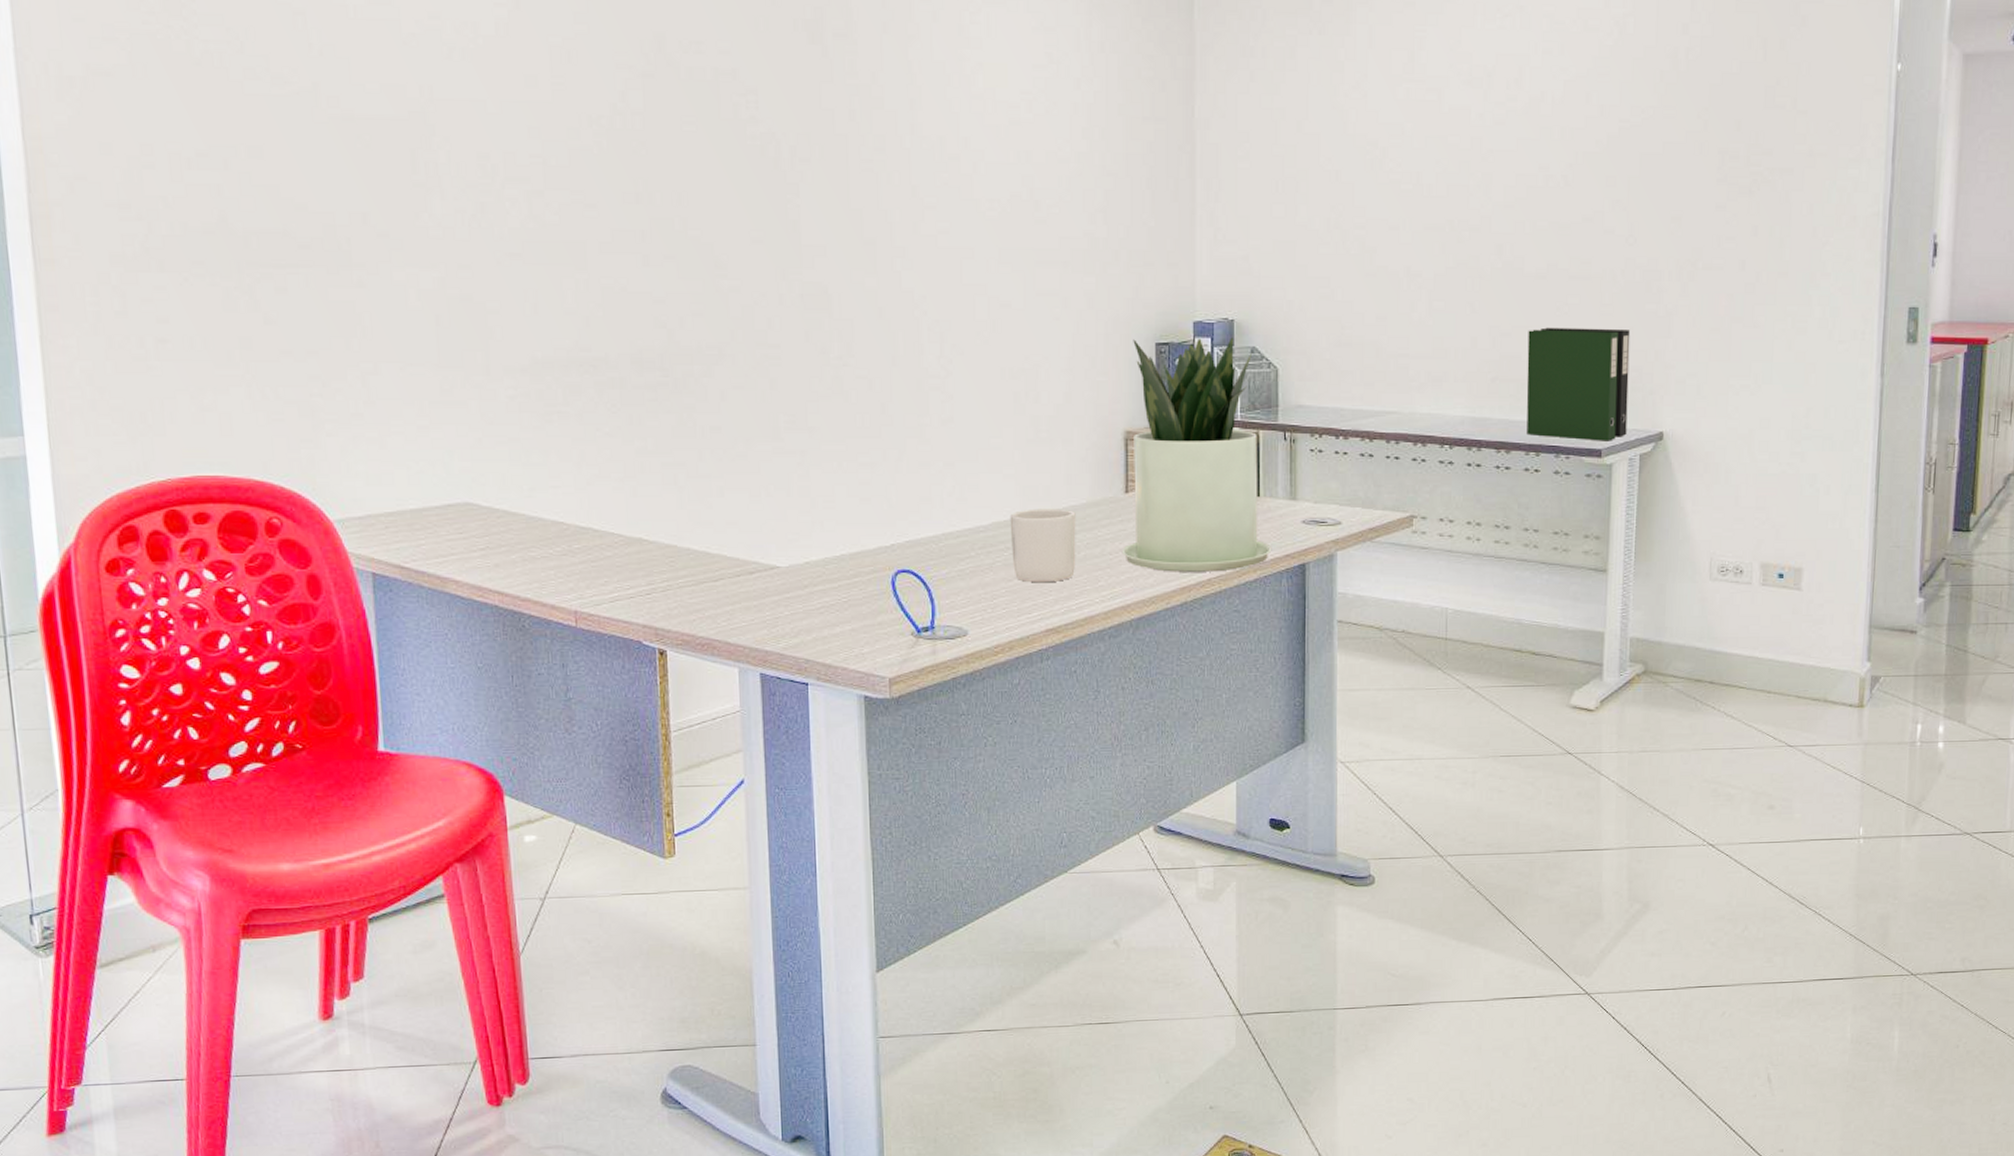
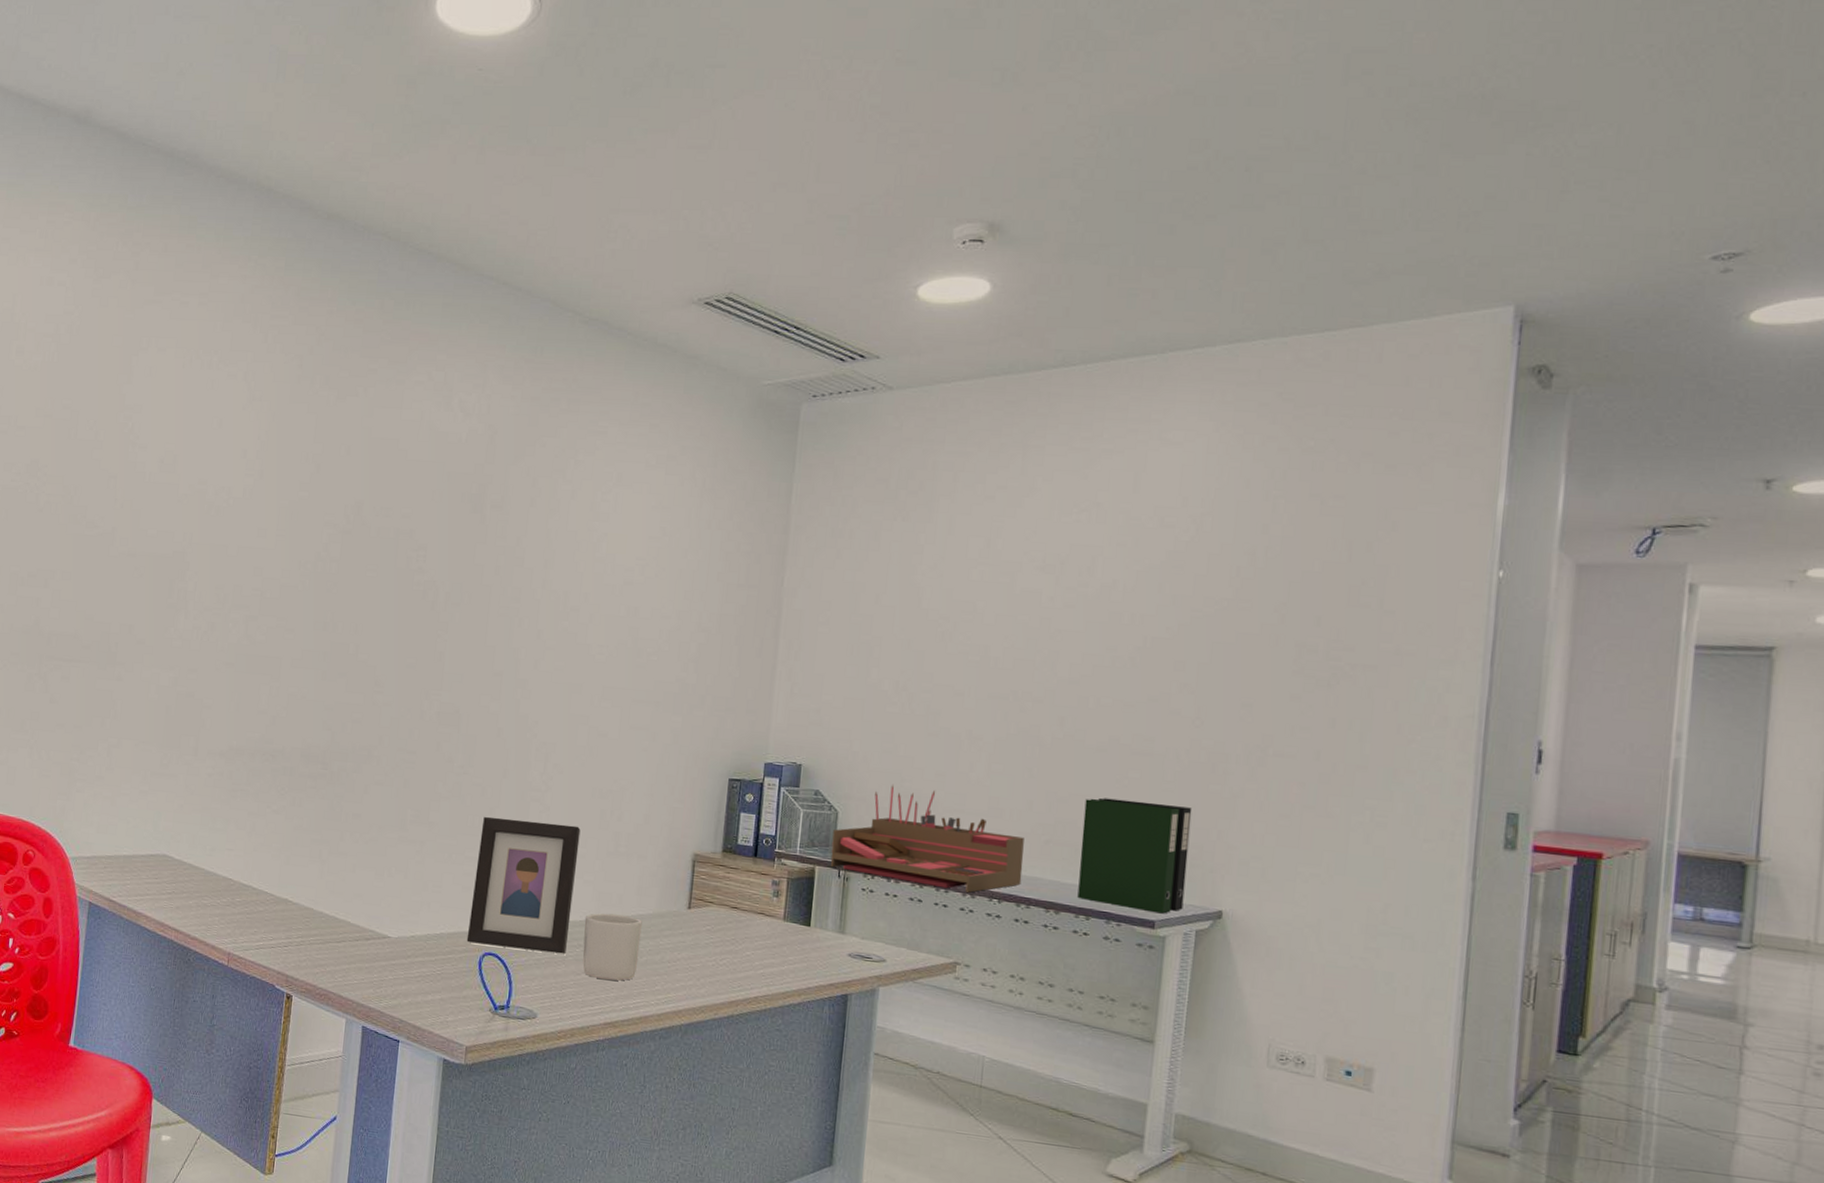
picture frame: none [873,413,994,561] -> present [466,816,581,955]
planter: present [1121,337,1272,572] -> none [679,774,818,992]
desk organizer: none [1274,332,1472,441] -> present [830,784,1024,893]

